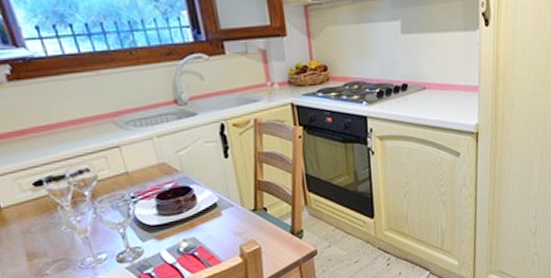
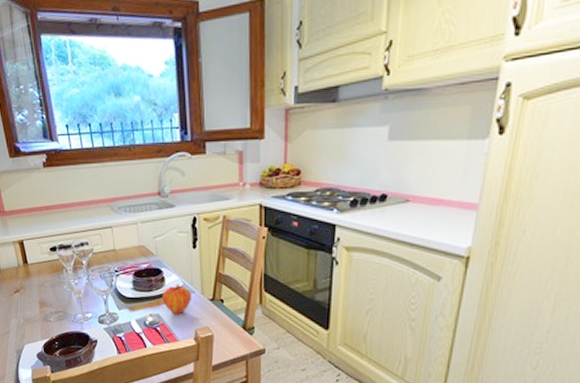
fruit: none [195,199,231,234] -> present [162,283,191,315]

